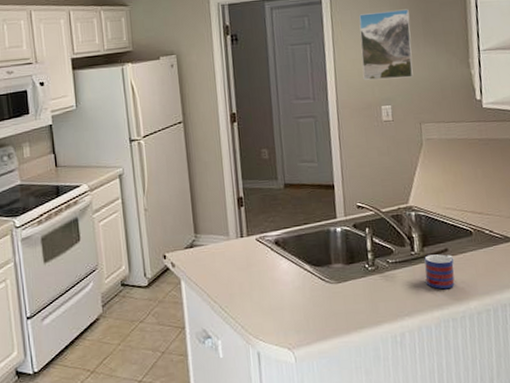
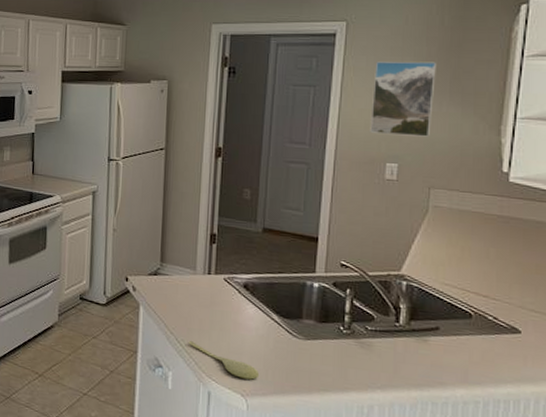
spoon: none [232,306,302,333] -> present [188,341,260,380]
mug: present [424,254,455,290] -> none [407,330,445,370]

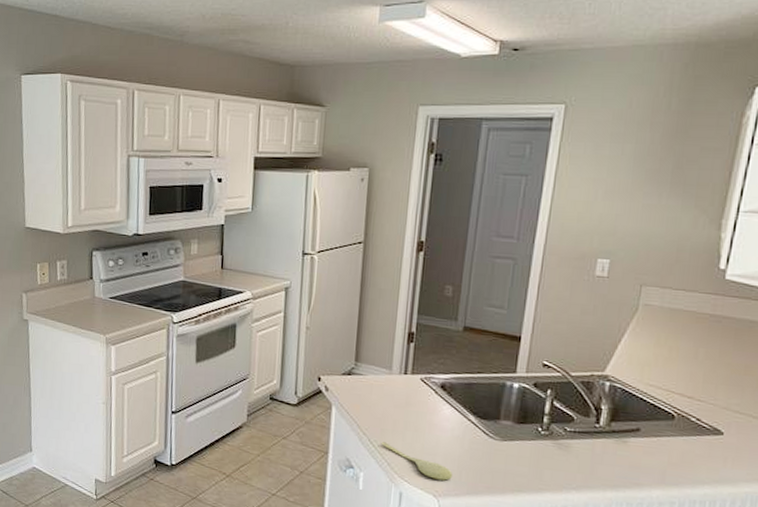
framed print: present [370,61,436,137] -> none [582,148,659,231]

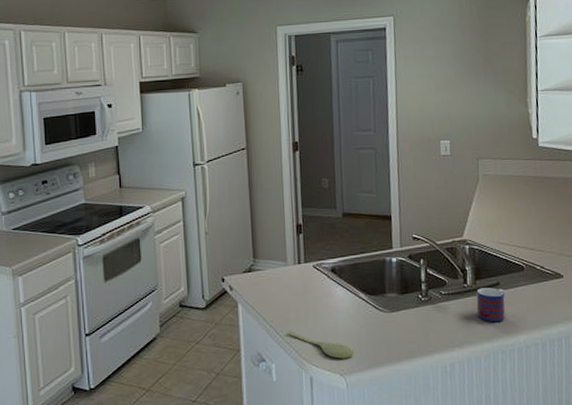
mug: none [605,431,646,472] -> present [476,287,506,322]

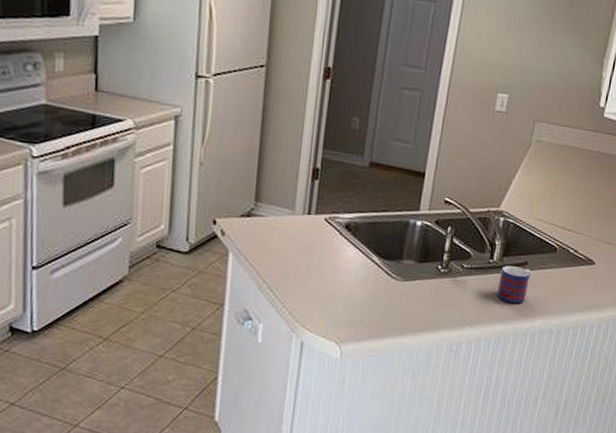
spoon: present [287,331,355,359] -> none [282,289,356,326]

